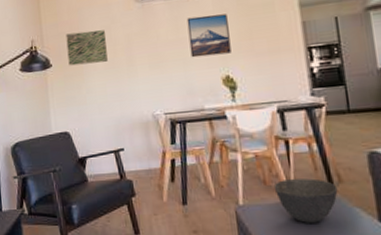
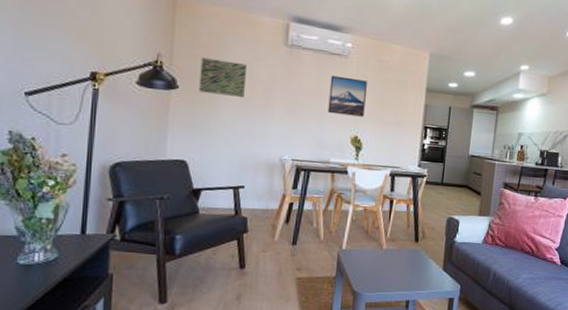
bowl: present [274,178,338,223] -> none [373,232,421,268]

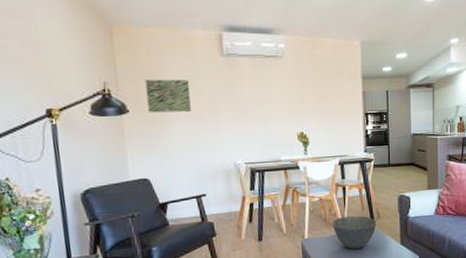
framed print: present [327,75,367,117] -> none [269,77,306,115]
bowl: none [373,232,421,268] -> present [332,216,377,249]

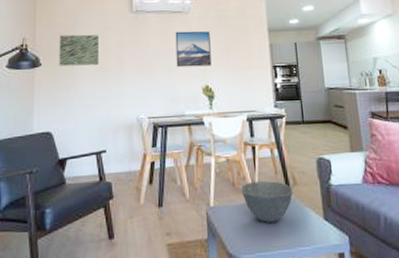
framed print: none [269,77,306,115] -> present [175,31,212,68]

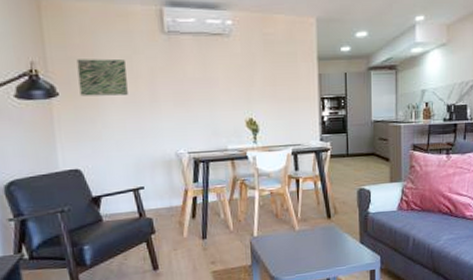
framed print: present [175,31,212,68] -> none [215,57,256,99]
bowl: present [241,181,293,223] -> none [284,211,333,248]

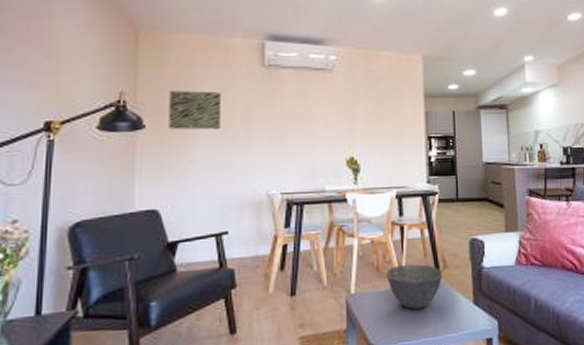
bowl: none [284,211,333,248] -> present [386,264,443,309]

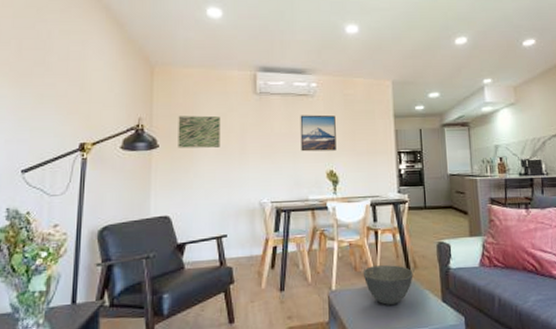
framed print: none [316,92,358,135] -> present [300,114,337,152]

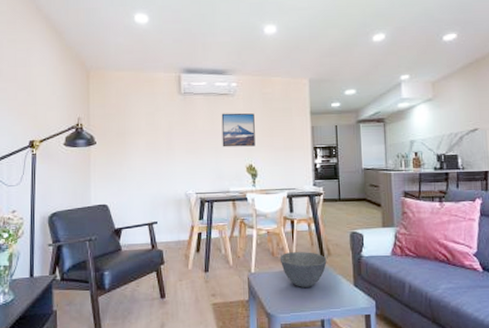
wall art: present [178,115,220,148] -> none [112,115,149,145]

